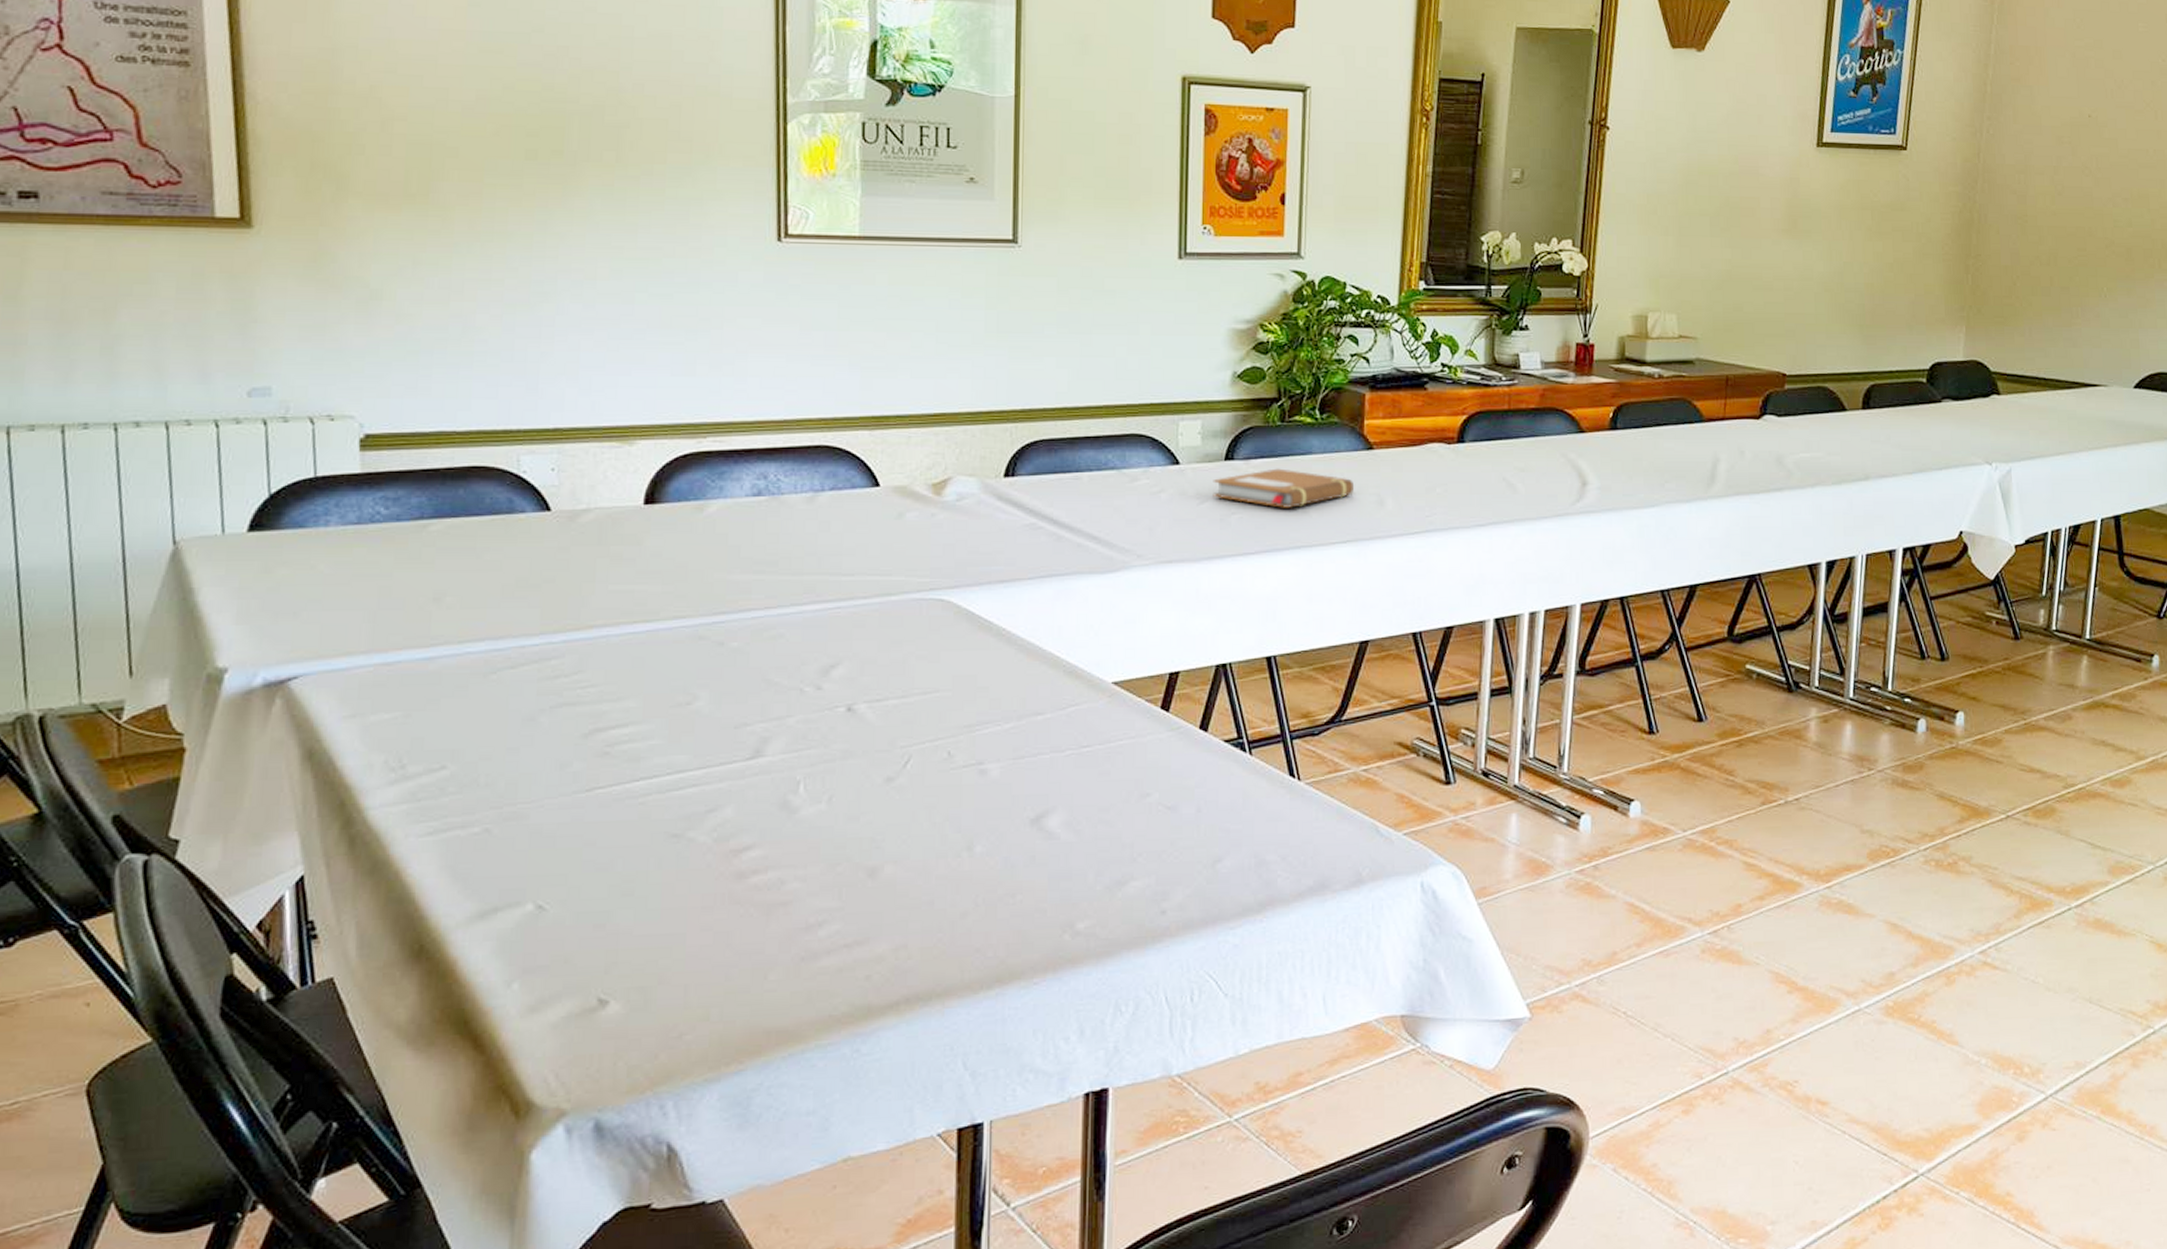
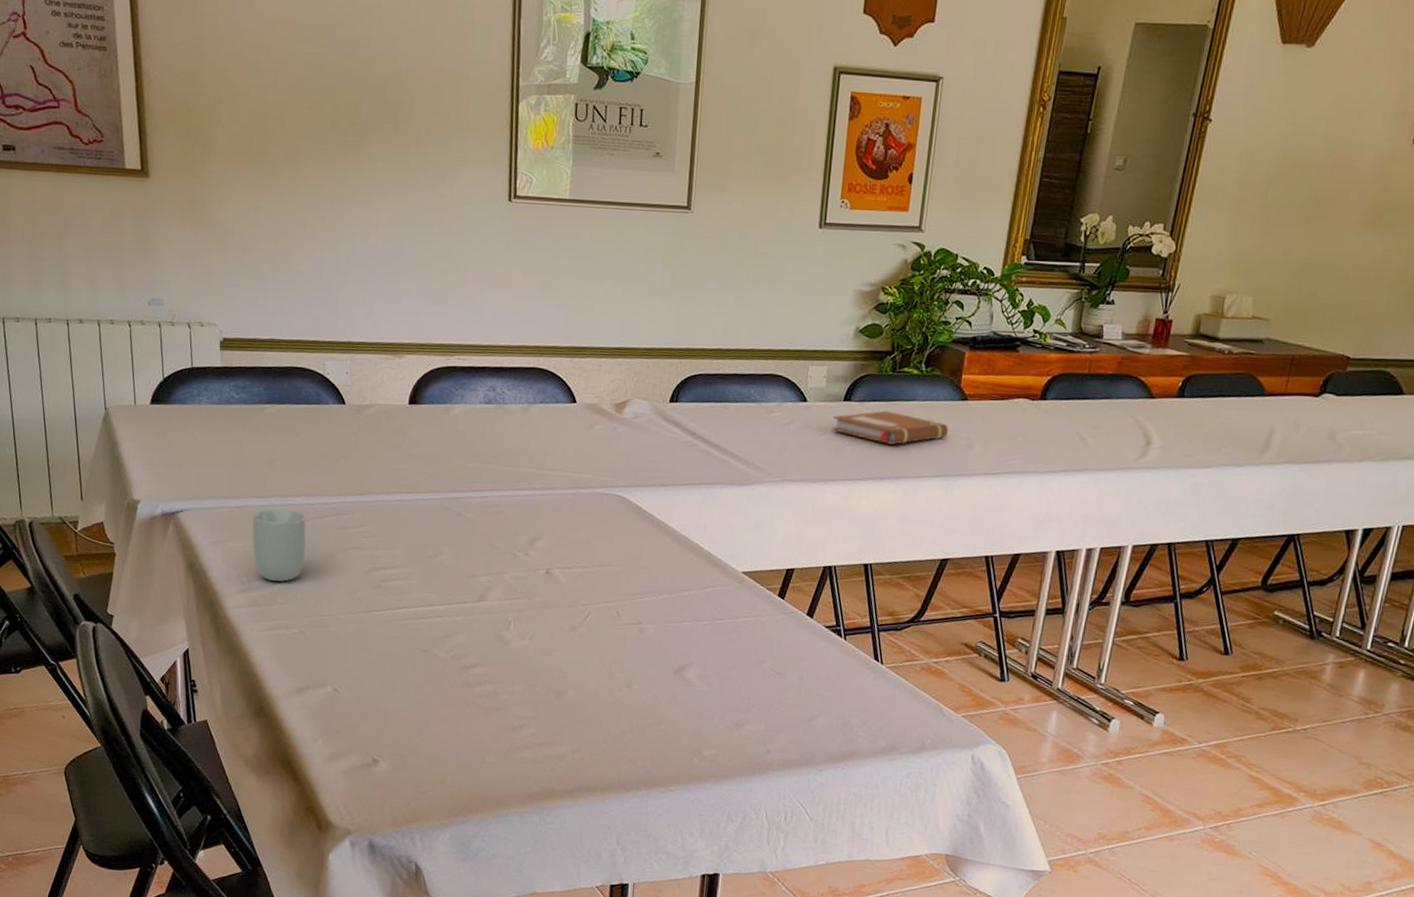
cup: none [407,660,493,762] -> present [251,509,307,582]

